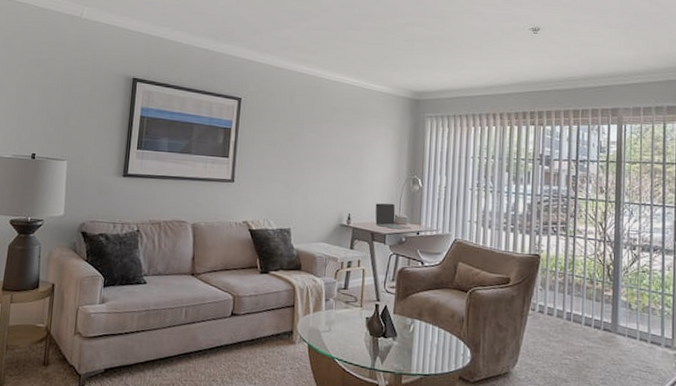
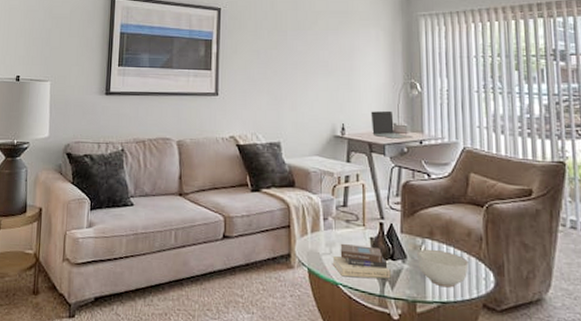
books: none [330,322,382,354] -> present [332,243,391,279]
bowl: none [406,328,450,362] -> present [417,249,469,288]

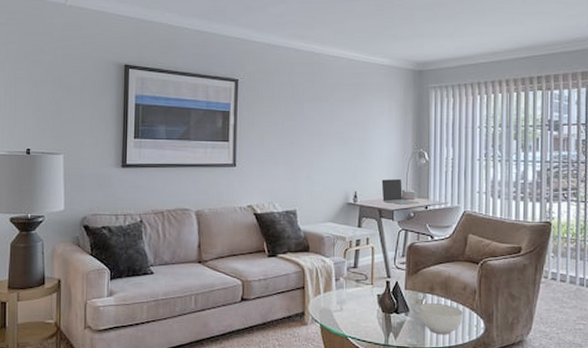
books: present [332,243,391,279] -> none [342,300,395,331]

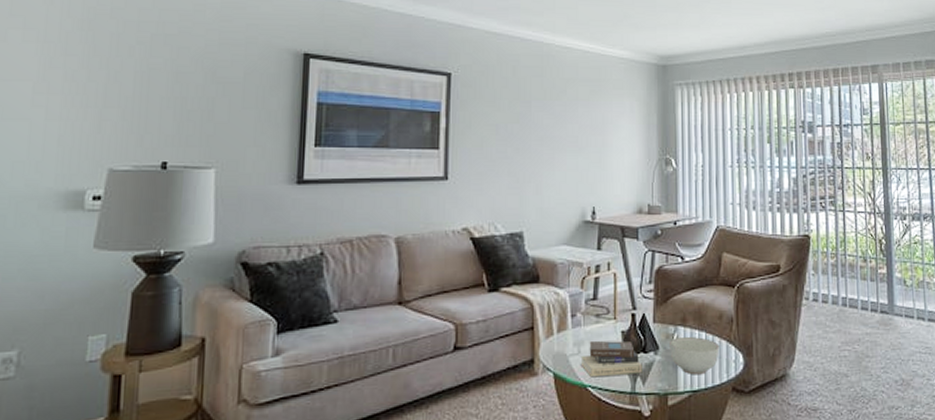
books: none [342,300,395,331] -> present [580,340,643,378]
laptop: present [381,178,420,206] -> none [623,190,668,222]

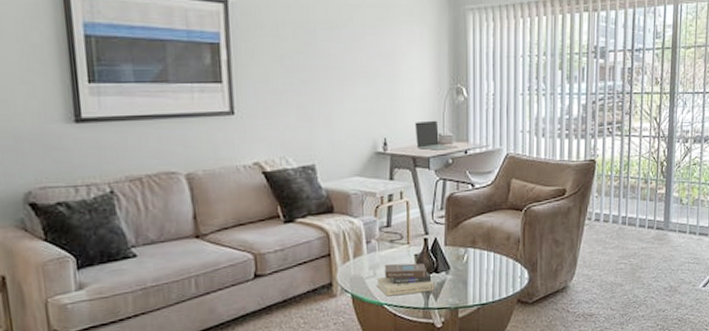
laptop: none [623,190,668,222] -> present [414,120,459,152]
bowl: present [670,336,720,375] -> none [460,257,506,291]

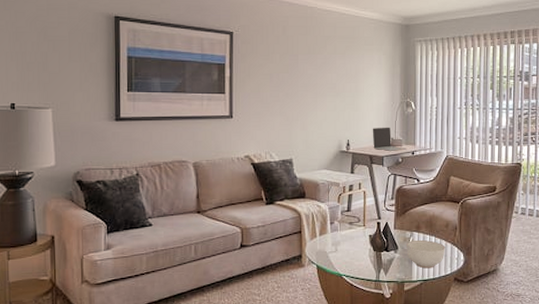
books: present [376,263,435,297] -> none [337,241,385,269]
bowl: none [460,257,506,291] -> present [406,239,445,269]

